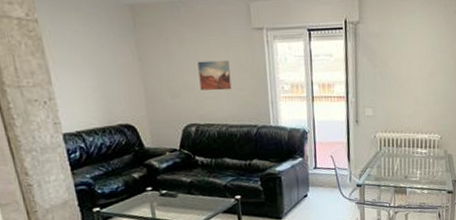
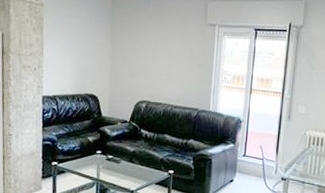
wall art: present [197,60,232,91] -> none [155,48,183,75]

